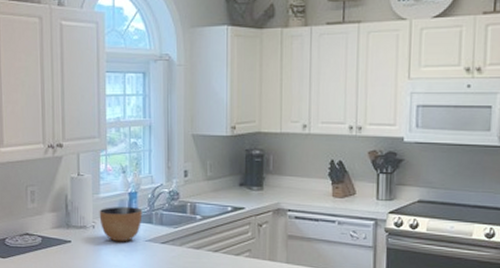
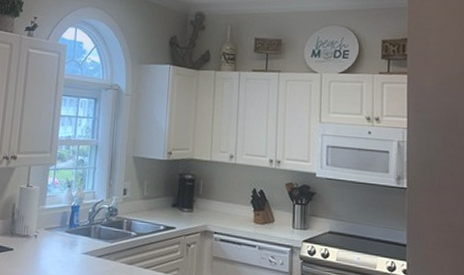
bowl: present [99,207,143,242] -> none [42,218,83,254]

